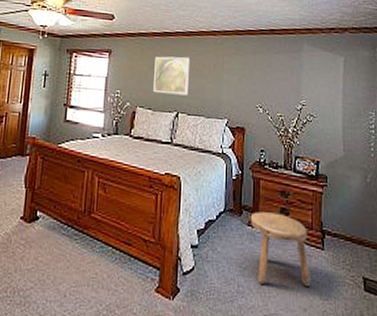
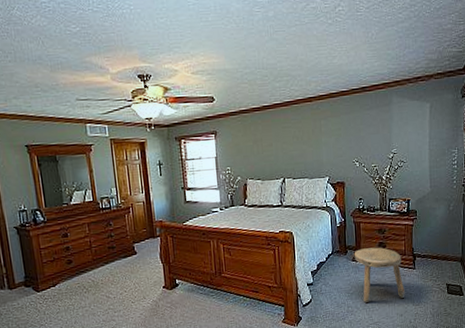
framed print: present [153,56,189,96] -> none [258,126,291,164]

